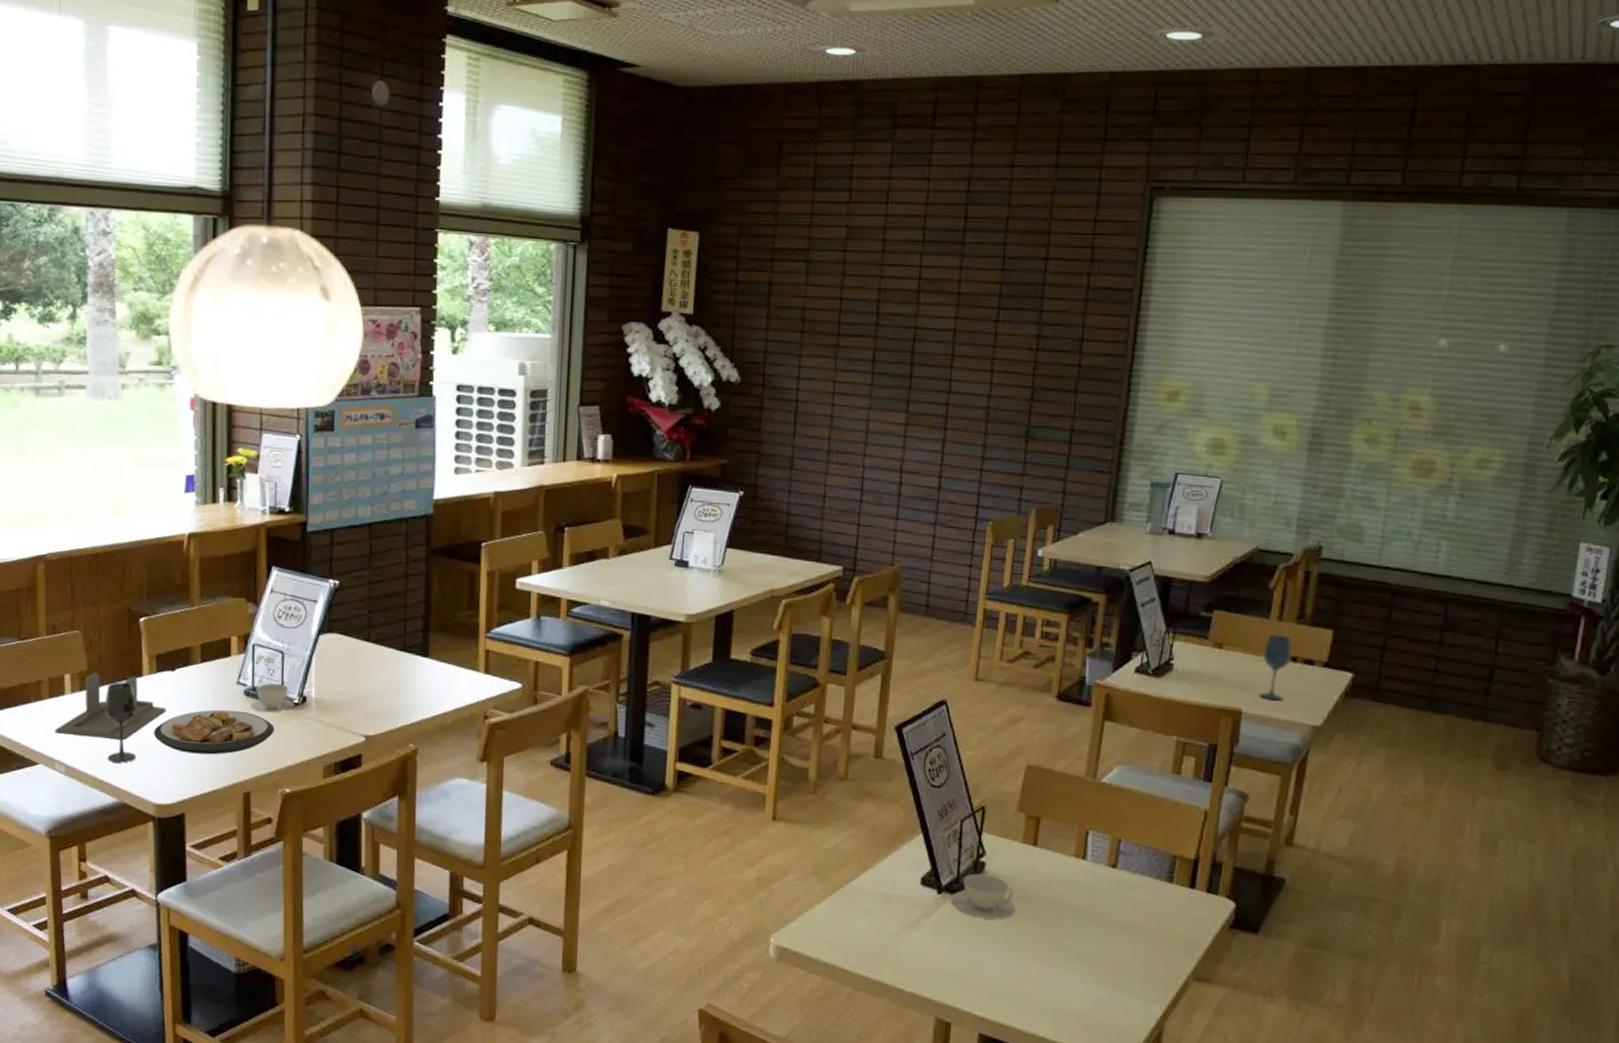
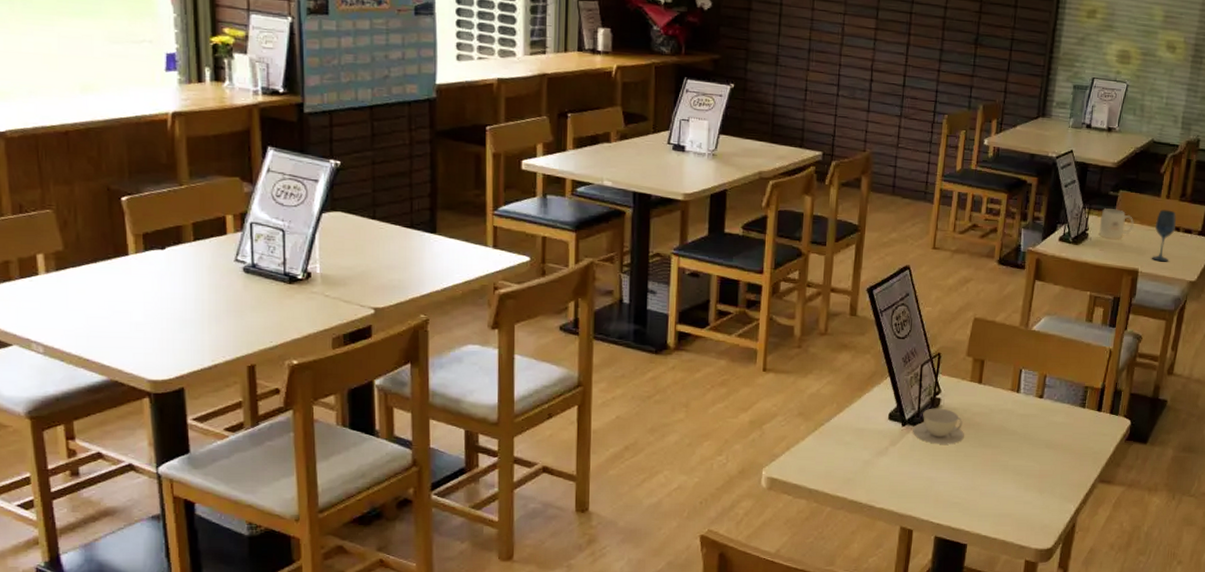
napkin holder: present [55,672,166,740] -> none [29,252,157,318]
wine glass: present [105,682,137,763] -> none [87,261,125,341]
plate: present [154,709,275,755] -> none [145,286,278,331]
teacup: present [250,683,295,713] -> none [250,260,299,289]
mug: none [1187,633,1235,673] -> present [1098,208,1135,240]

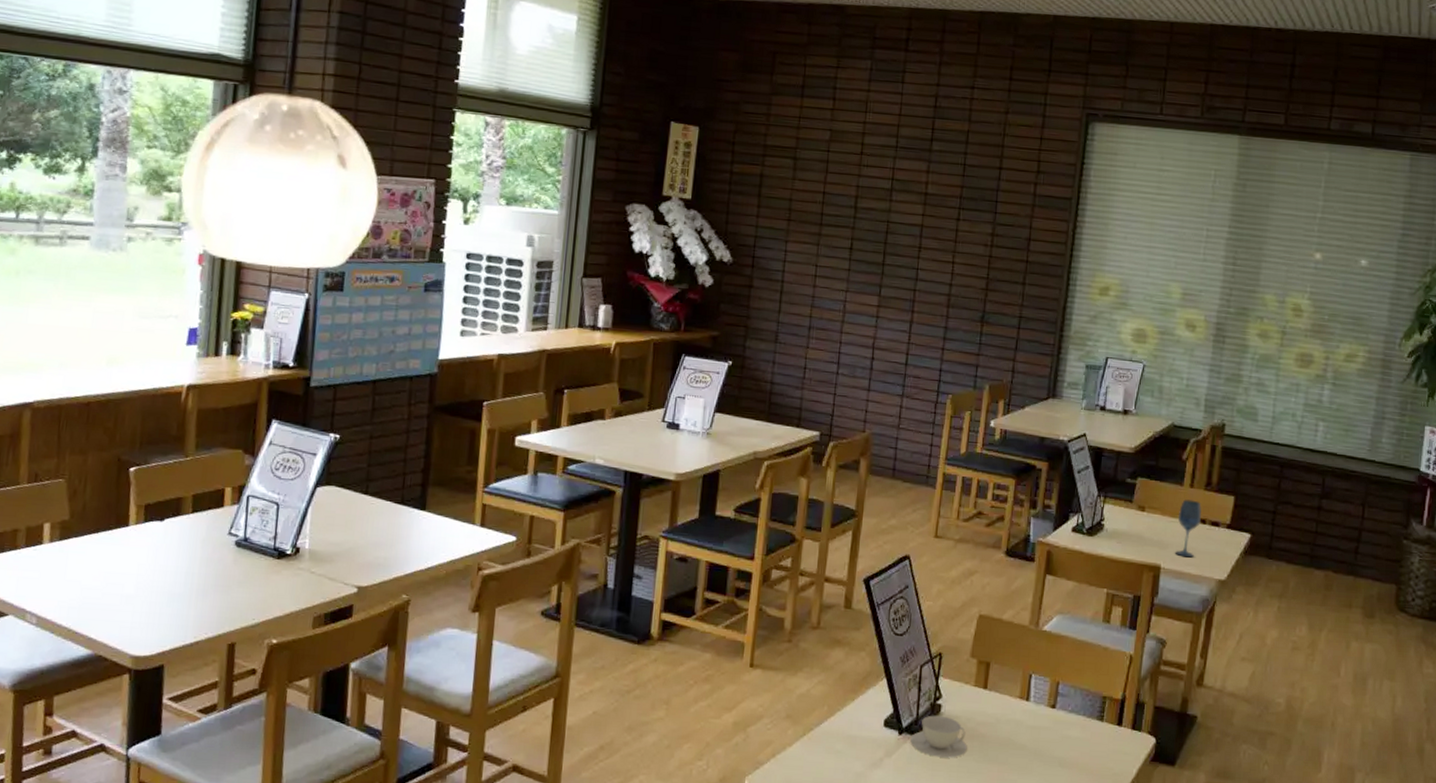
mug: present [1098,208,1135,240] -> none [1115,497,1155,532]

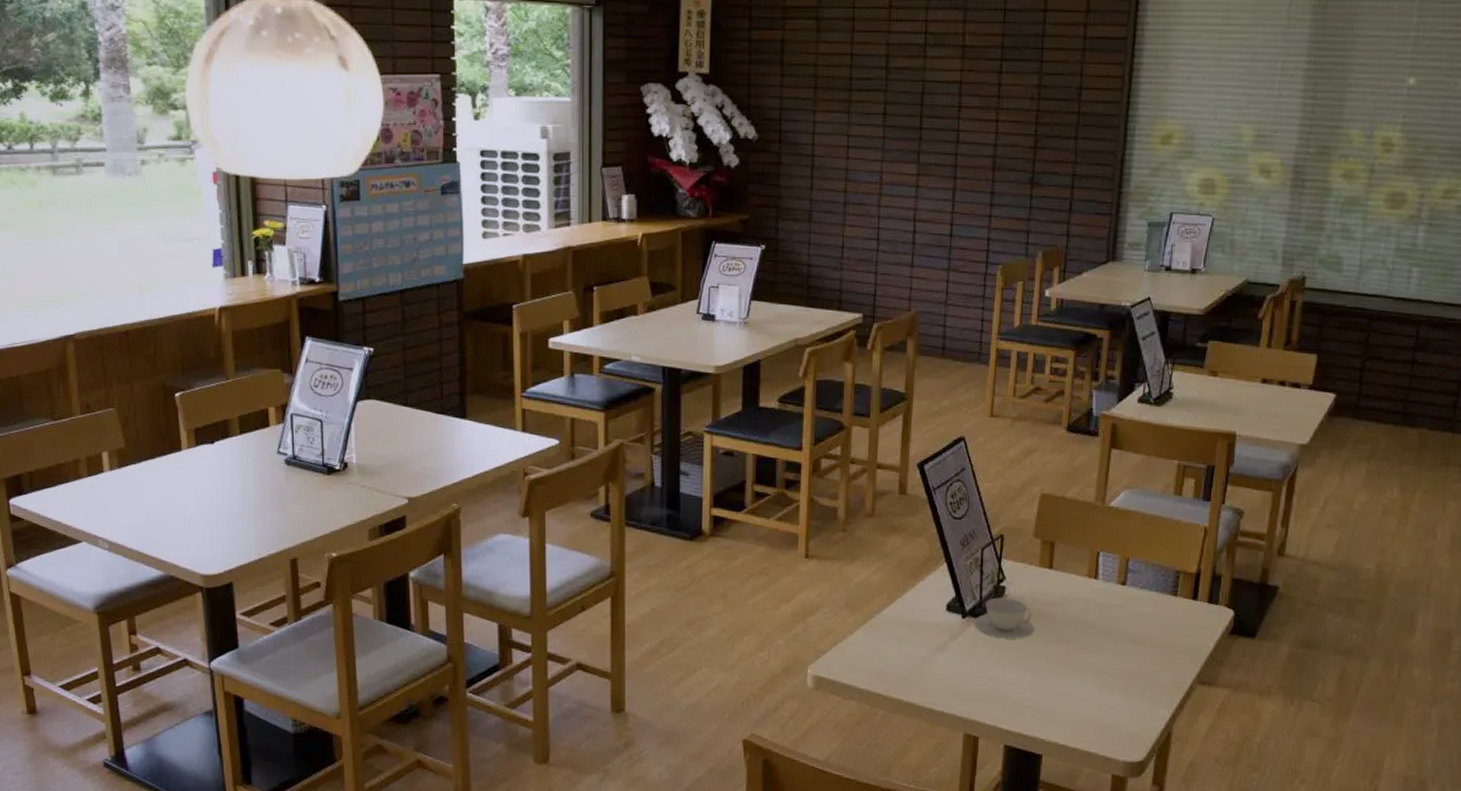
wineglass: present [1175,499,1202,558] -> none [1252,361,1280,423]

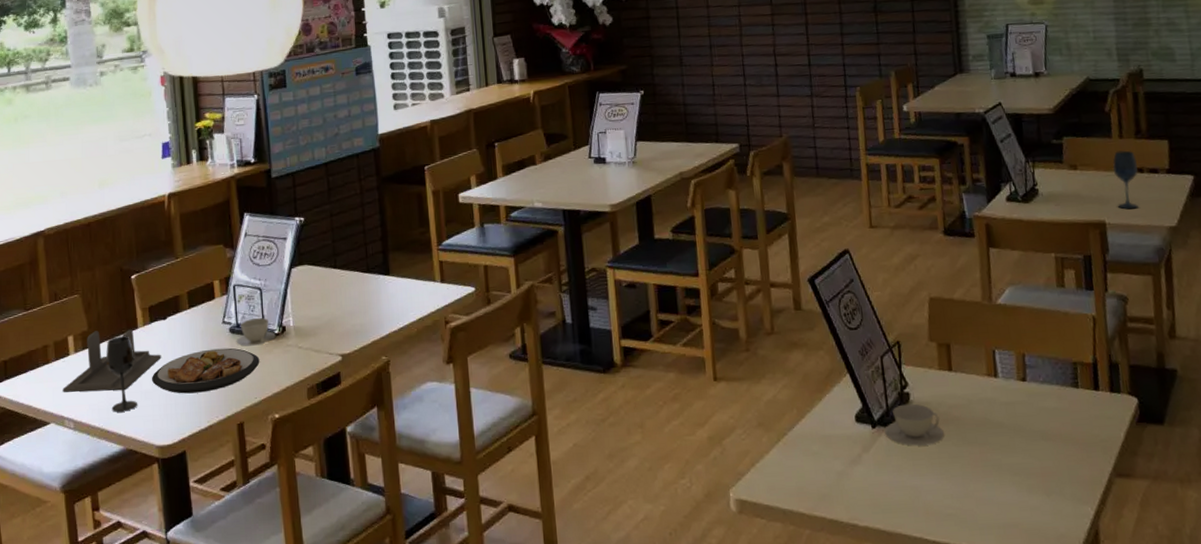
napkin holder: none [96,449,208,513] -> present [62,329,161,392]
wine glass: none [145,457,180,536] -> present [106,336,137,412]
plate: none [197,479,318,524] -> present [152,348,260,394]
teacup: none [292,452,336,480] -> present [236,318,276,346]
wineglass: none [1252,361,1280,423] -> present [1112,150,1138,209]

